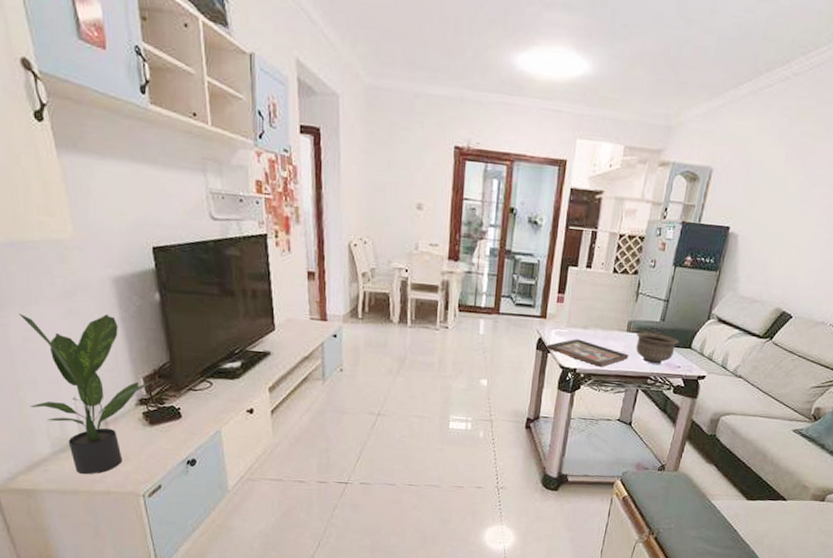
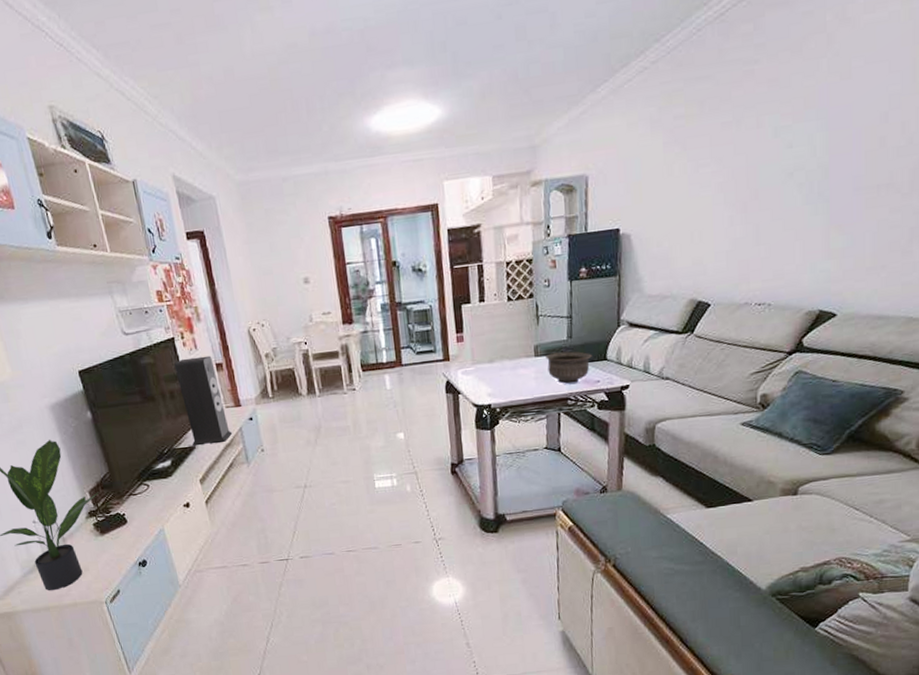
speaker: none [263,258,313,354] -> present [174,355,233,445]
decorative tray: present [547,339,629,367] -> none [456,374,542,398]

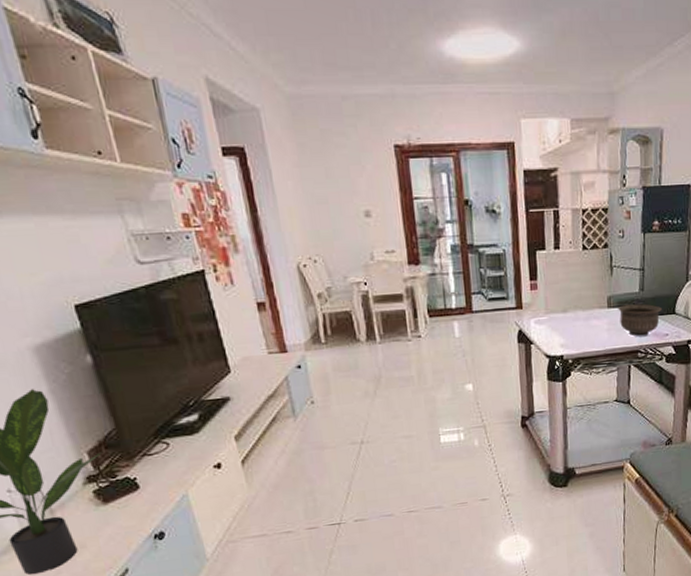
speaker: present [174,355,233,445] -> none [204,293,276,396]

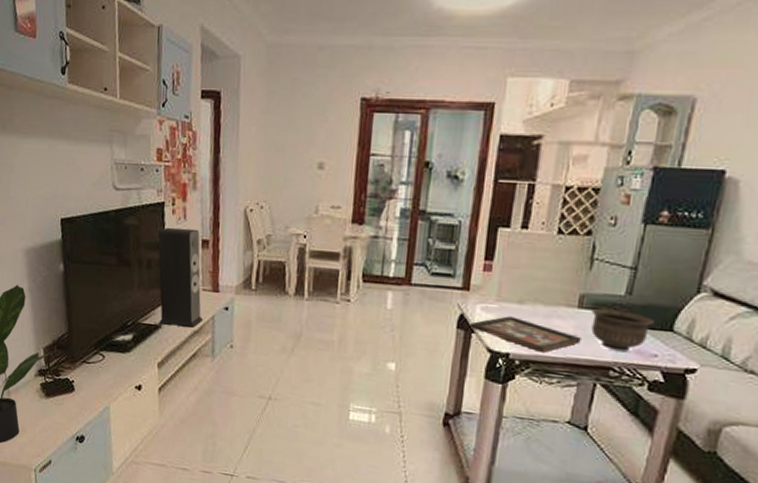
speaker: none [204,293,276,396] -> present [158,227,204,328]
decorative tray: none [529,324,614,349] -> present [470,316,581,353]

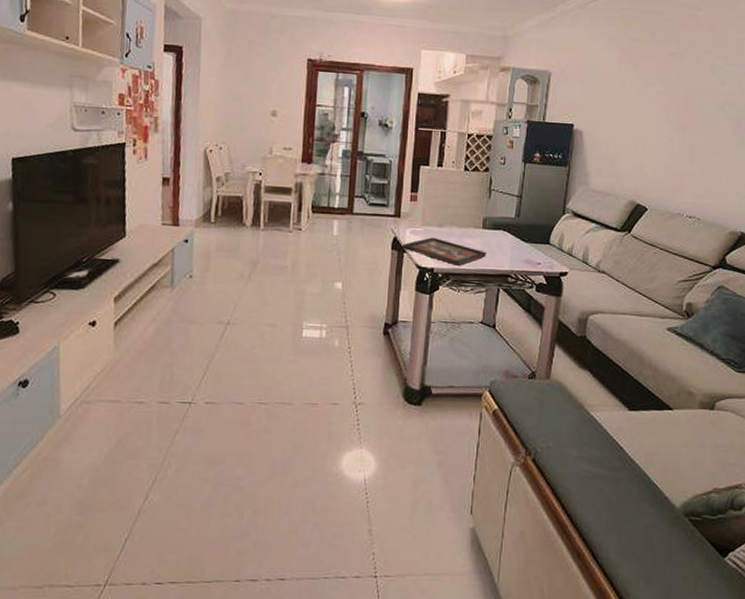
speaker: present [158,227,204,328] -> none [116,166,163,261]
bowl: present [591,308,654,353] -> none [492,228,536,263]

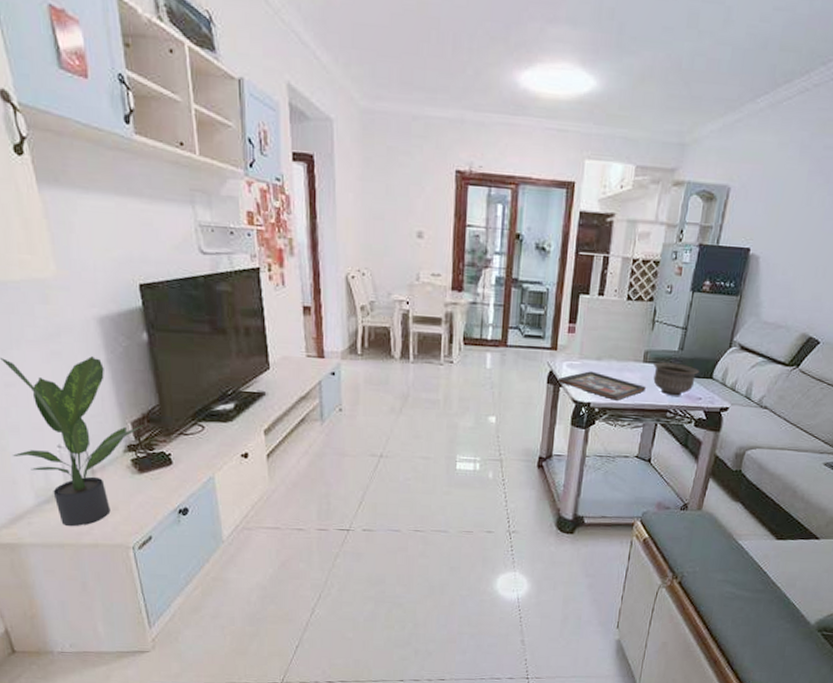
bowl: none [492,228,536,263] -> present [653,362,699,397]

